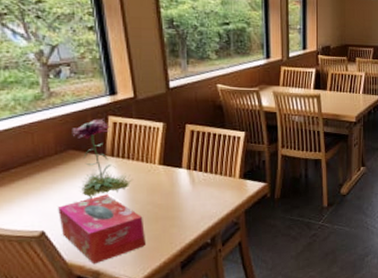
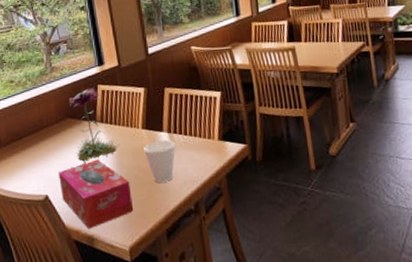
cup: none [159,176,195,218] -> present [143,140,176,183]

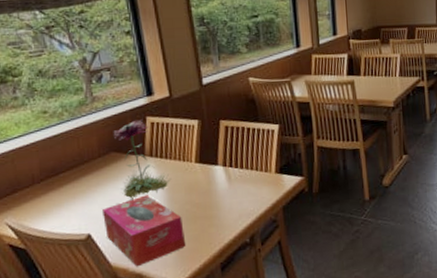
cup: present [143,140,176,183] -> none [196,173,231,217]

